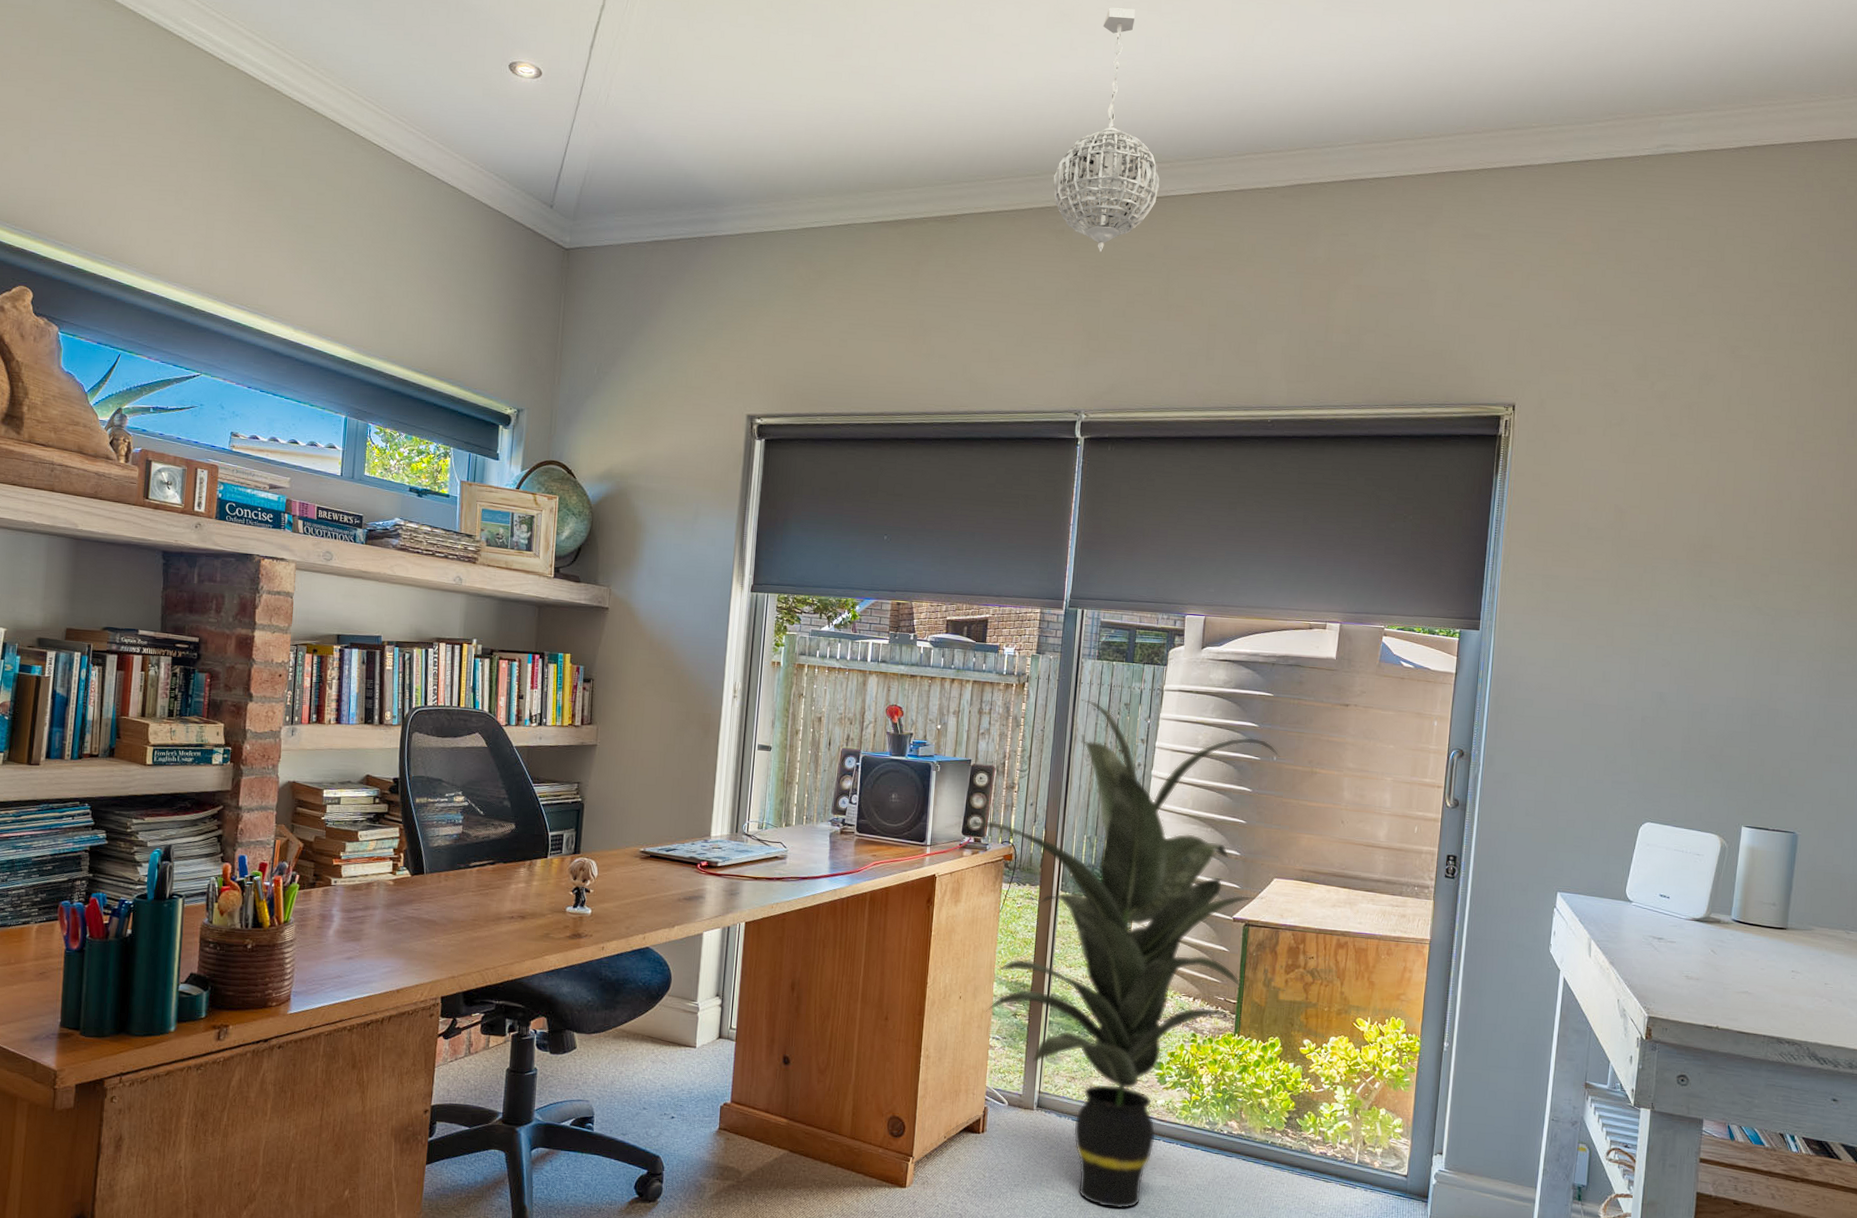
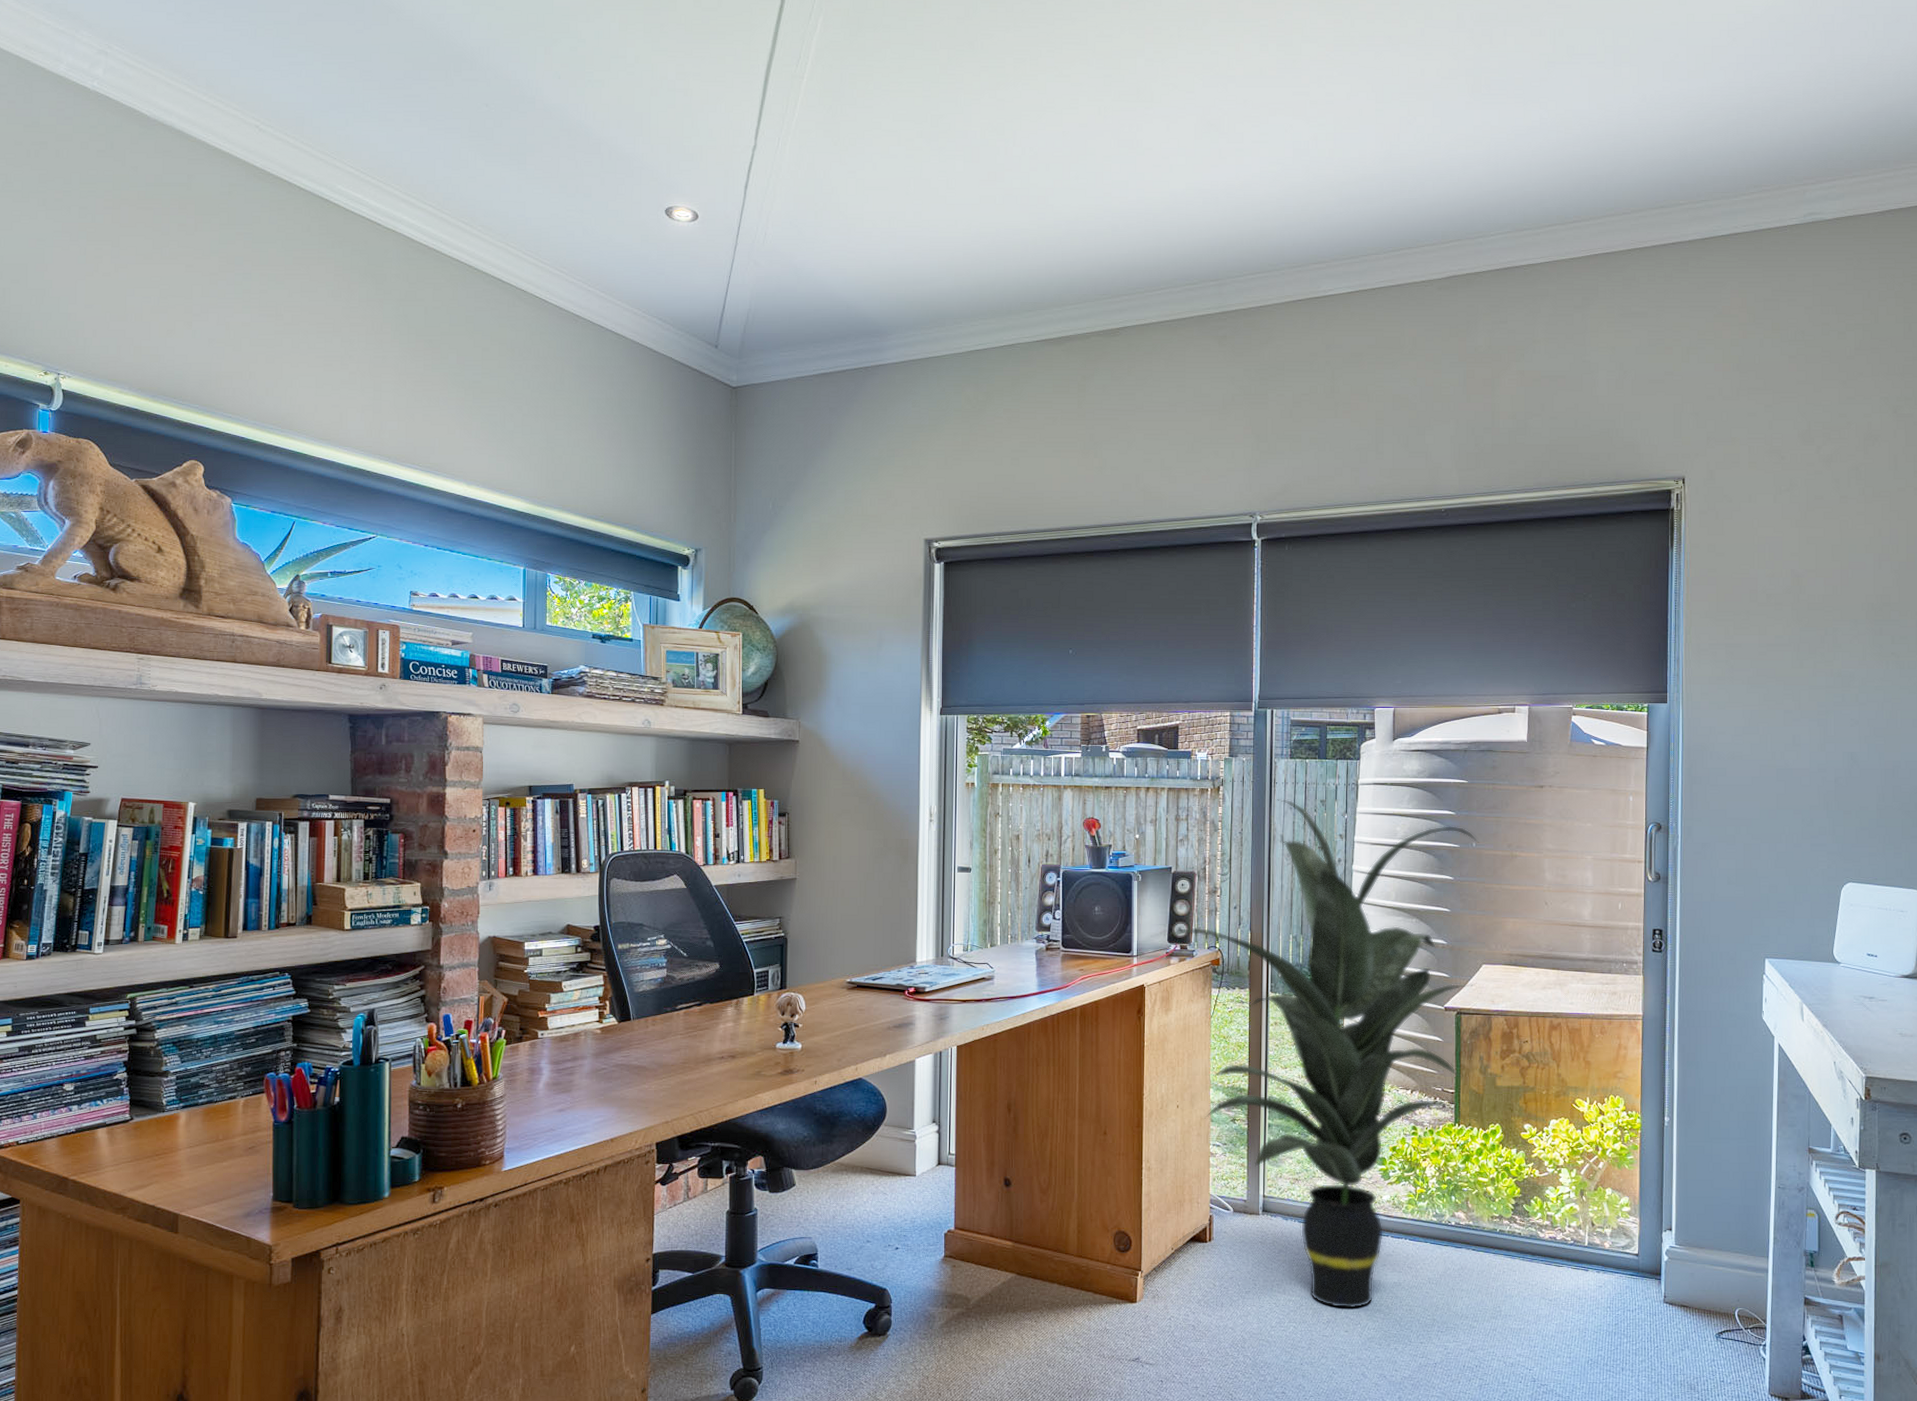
pendant light: present [1053,7,1160,253] -> none [1212,115,1318,355]

